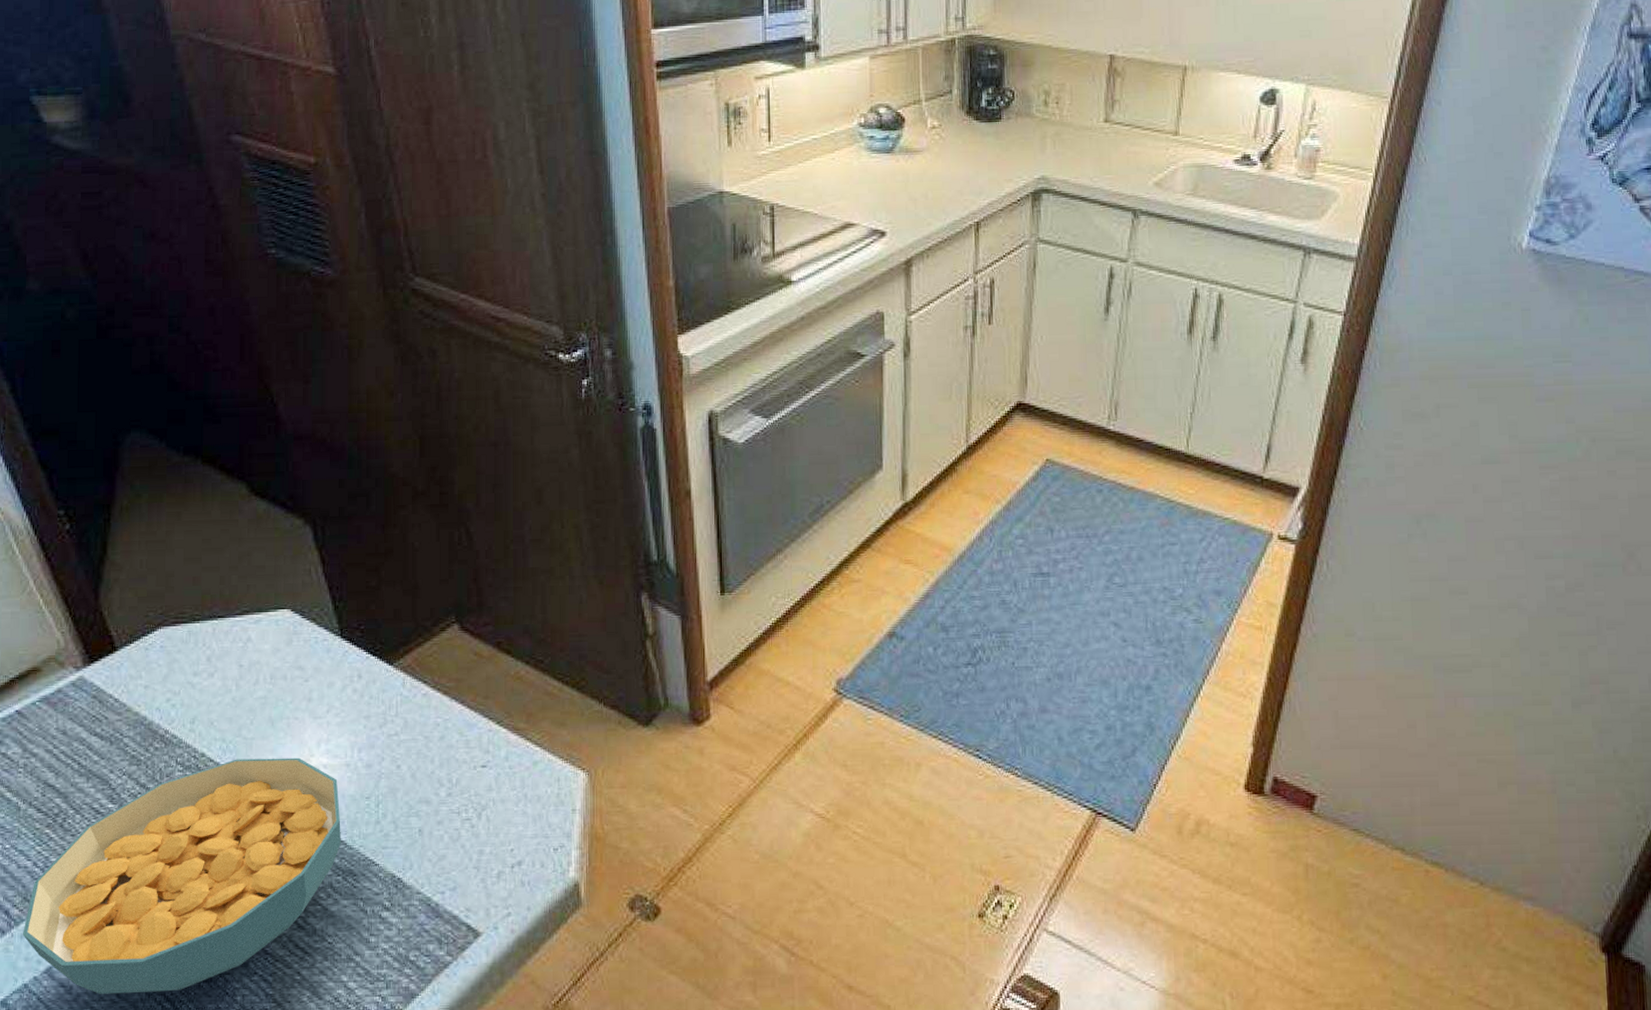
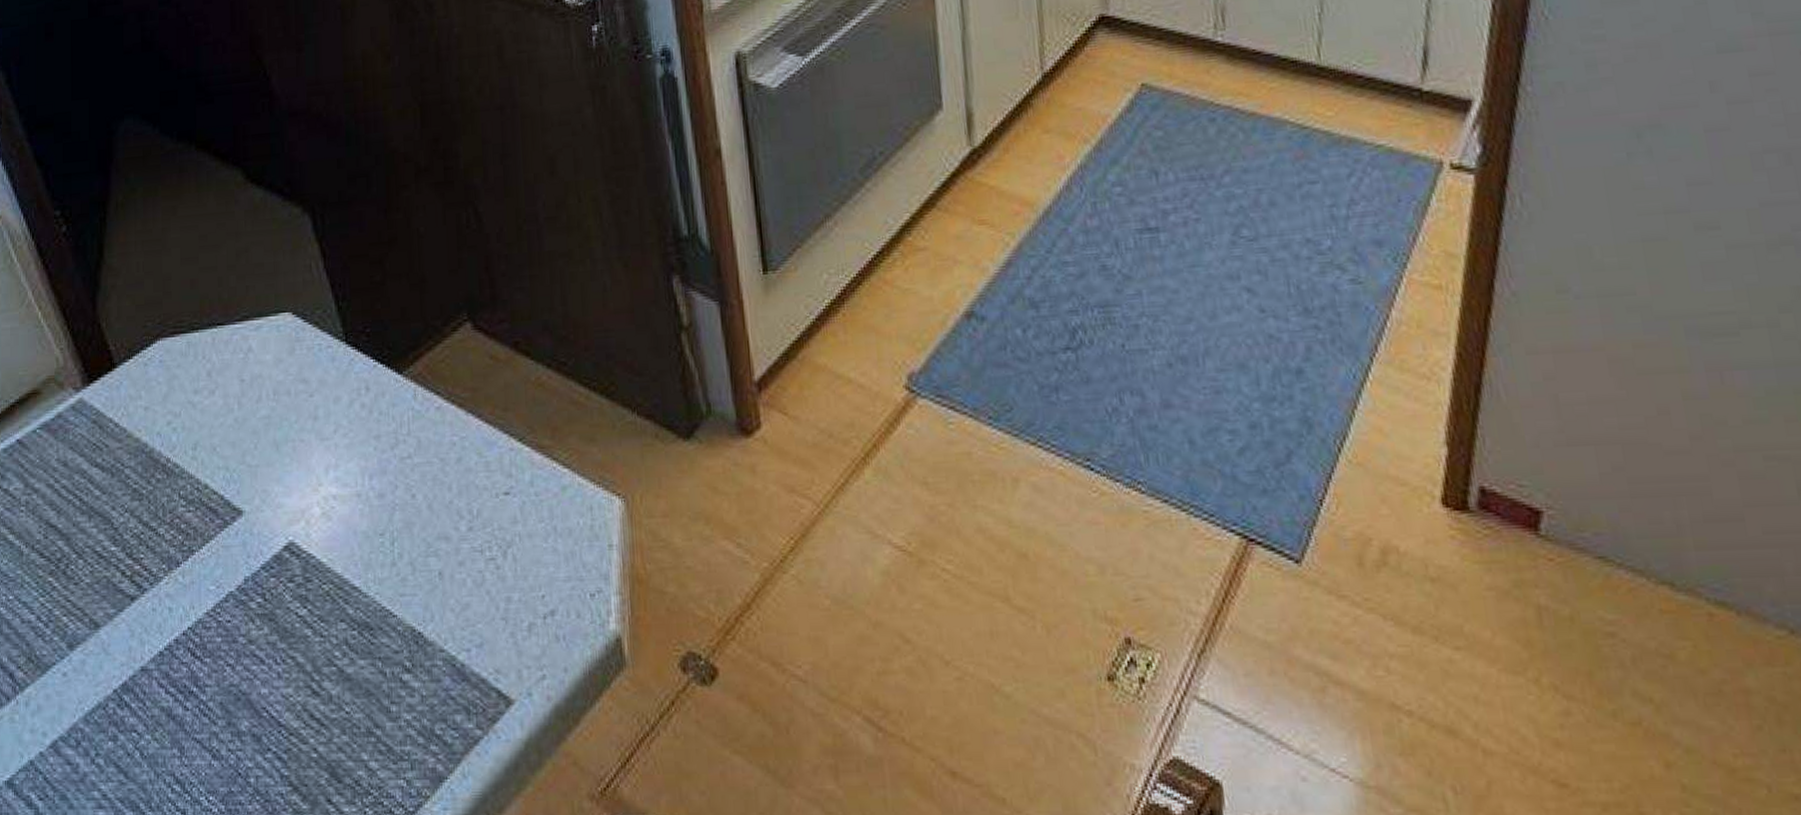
cereal bowl: present [23,757,341,994] -> none [28,487,355,774]

